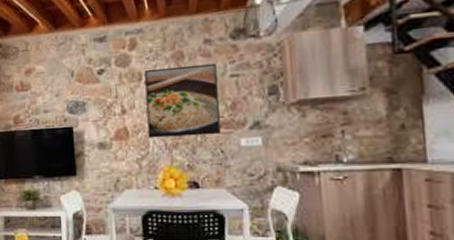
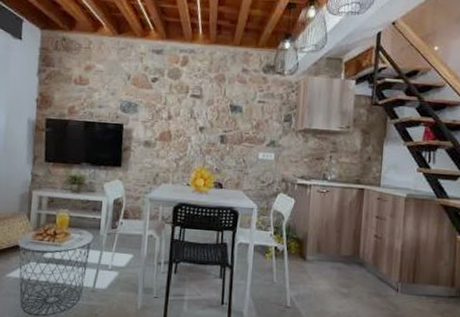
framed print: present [145,63,220,138] -> none [187,86,249,147]

